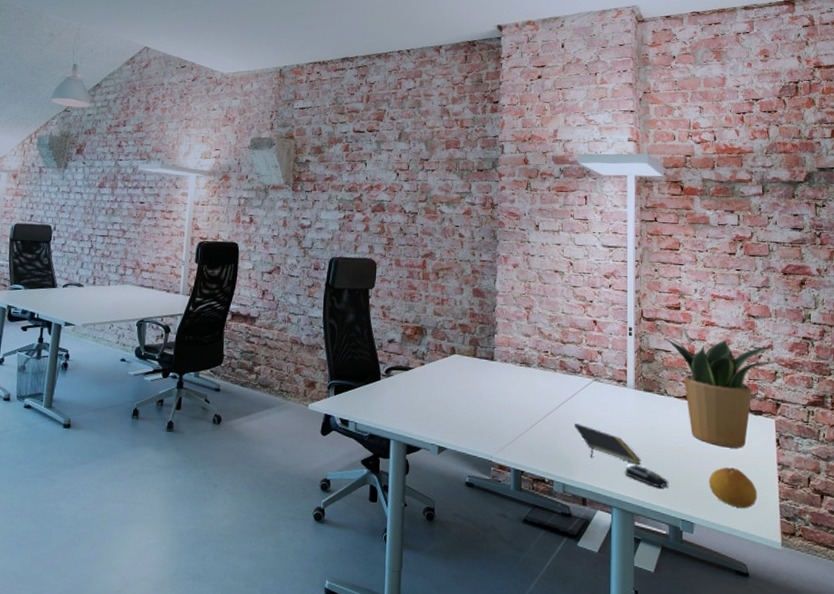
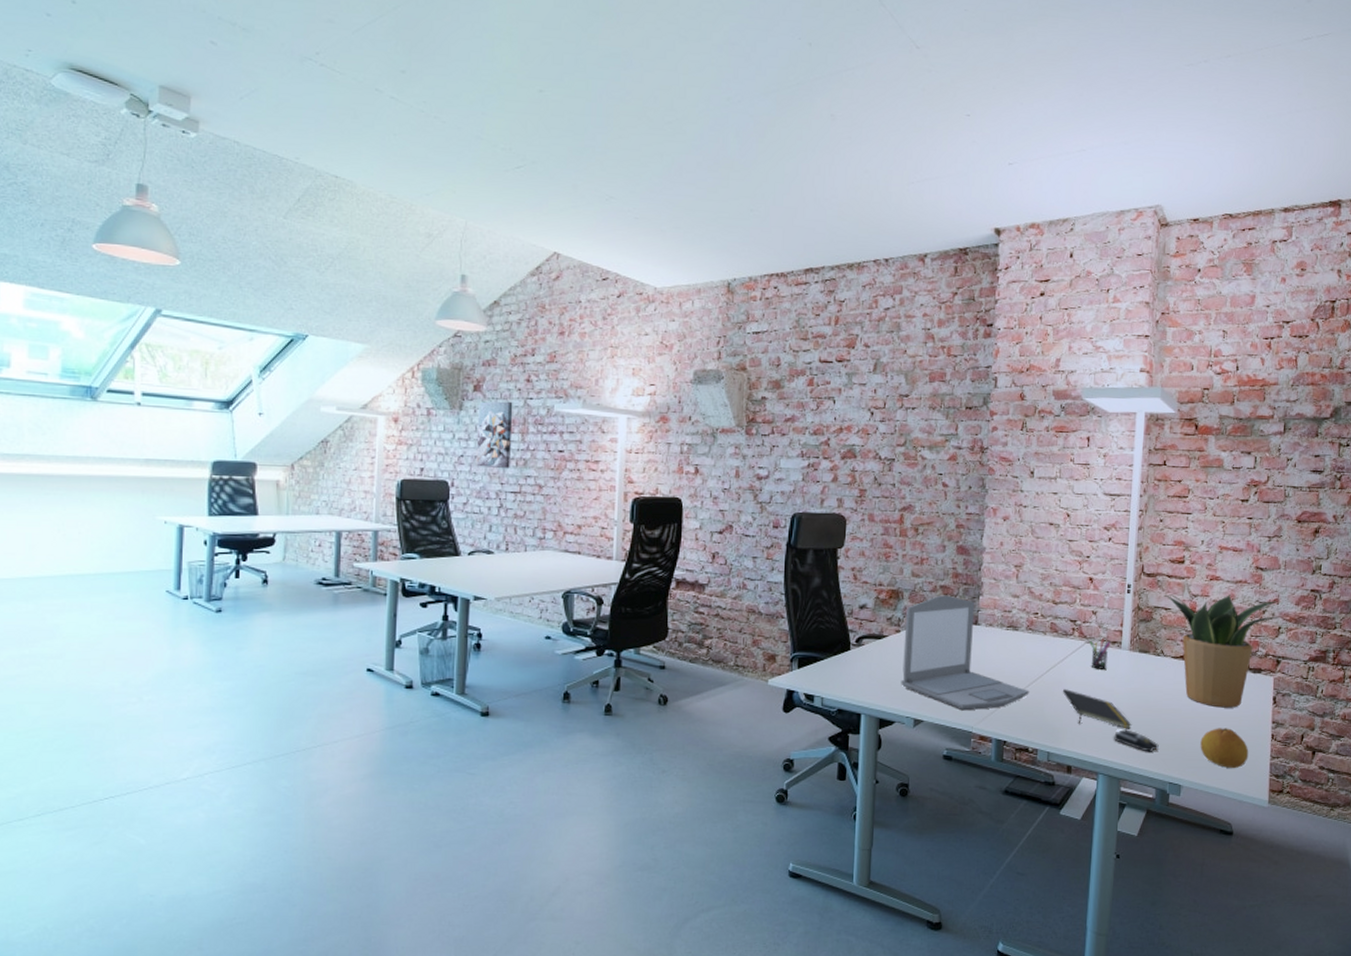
wall art: none [74,161,107,216] -> present [476,401,513,468]
laptop: none [426,332,543,441] -> present [901,595,1029,711]
pen holder: none [597,376,617,406] -> present [1089,637,1111,669]

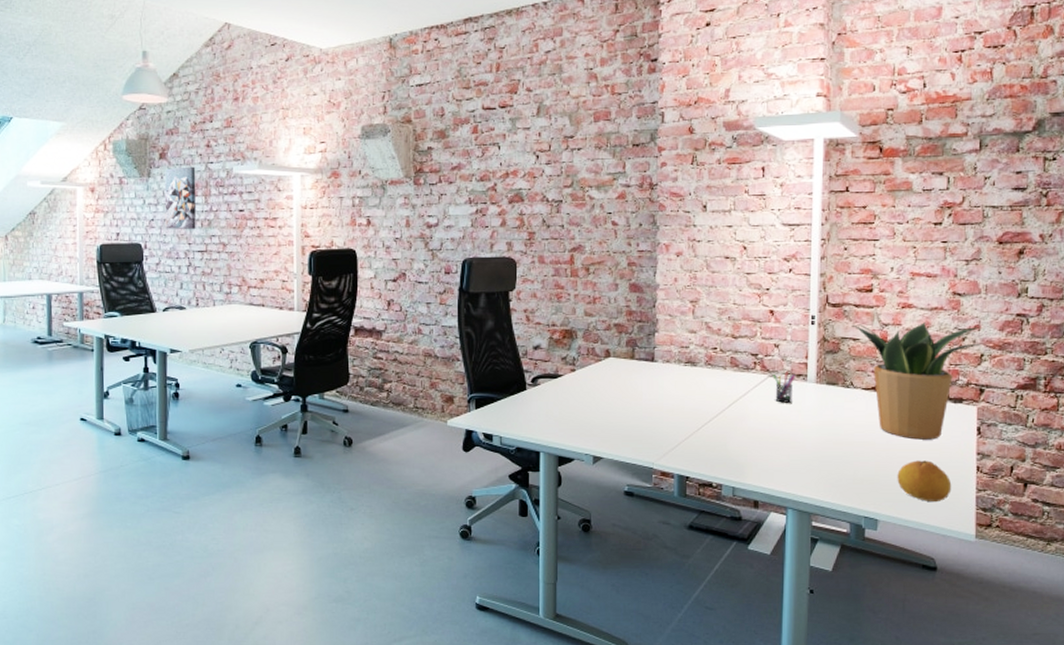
laptop: present [901,595,1029,711] -> none [578,333,711,447]
notepad: present [1062,689,1132,729] -> none [745,424,822,463]
computer mouse: present [1113,729,1159,752] -> none [801,463,852,486]

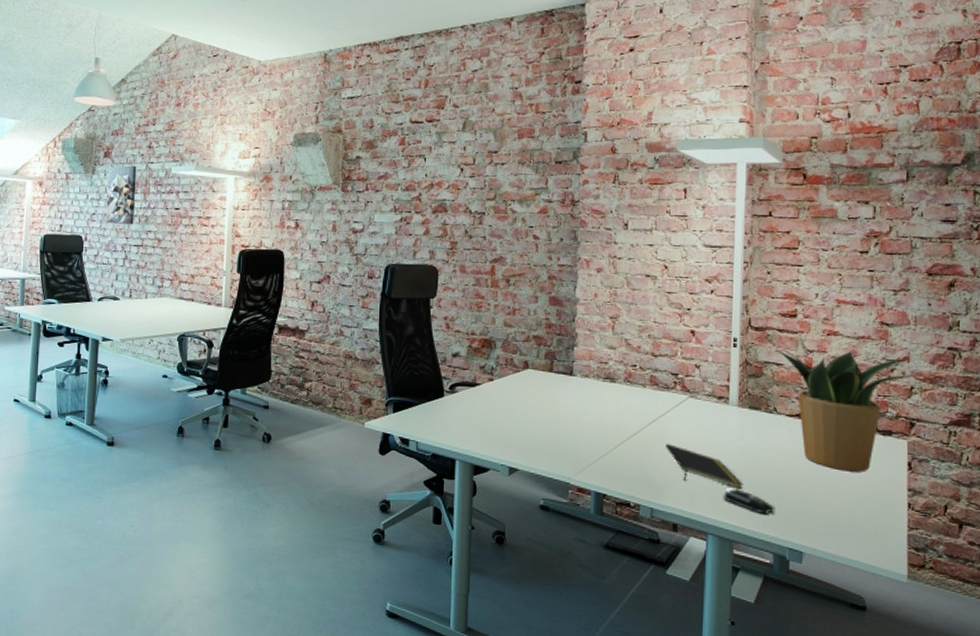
notepad: none [745,424,822,463] -> present [665,444,744,489]
pen holder: present [773,371,795,403] -> none [693,392,717,425]
computer mouse: none [801,463,852,486] -> present [722,489,775,515]
fruit: present [897,460,952,503] -> none [823,492,881,538]

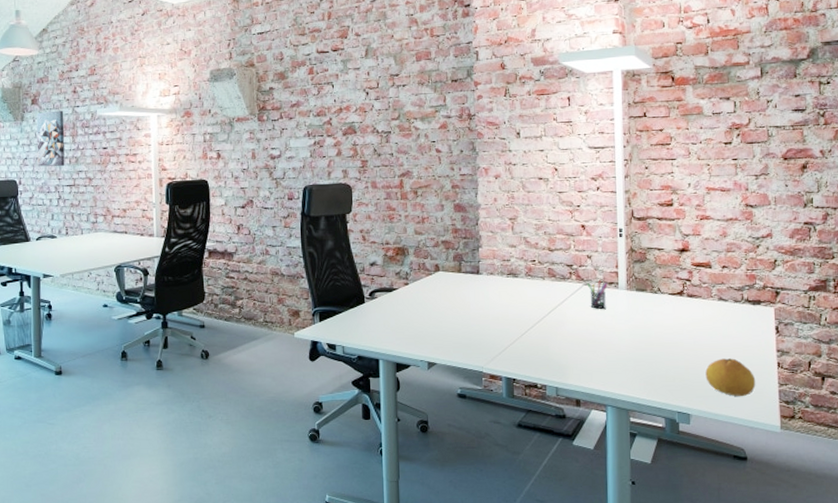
notepad: present [665,444,744,489] -> none [565,329,636,363]
pen holder: none [693,392,717,425] -> present [587,279,608,309]
computer mouse: present [722,489,775,515] -> none [618,363,664,384]
potted plant: present [776,349,911,472] -> none [657,231,774,339]
fruit: none [823,492,881,538] -> present [705,358,756,397]

